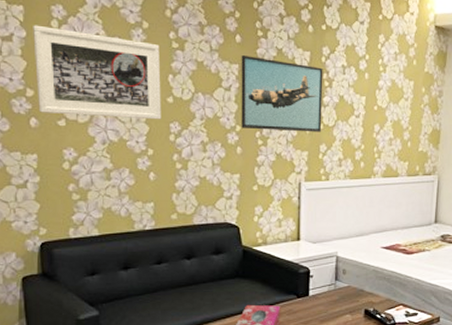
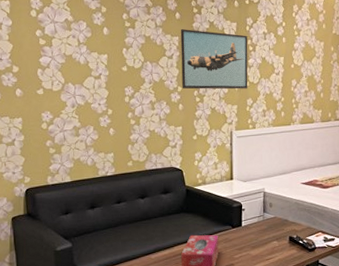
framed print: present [33,25,162,120] -> none [17,15,118,86]

